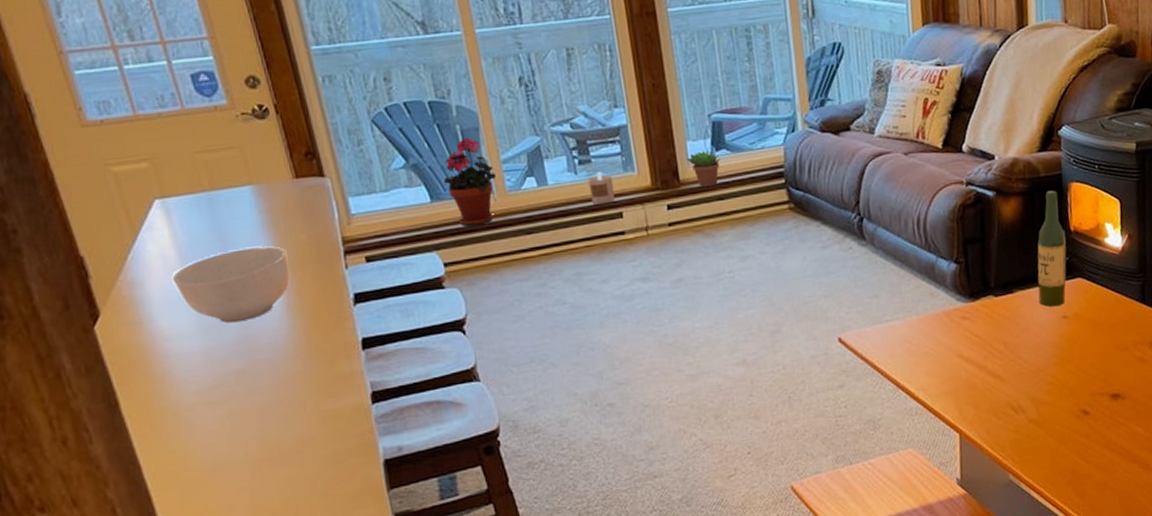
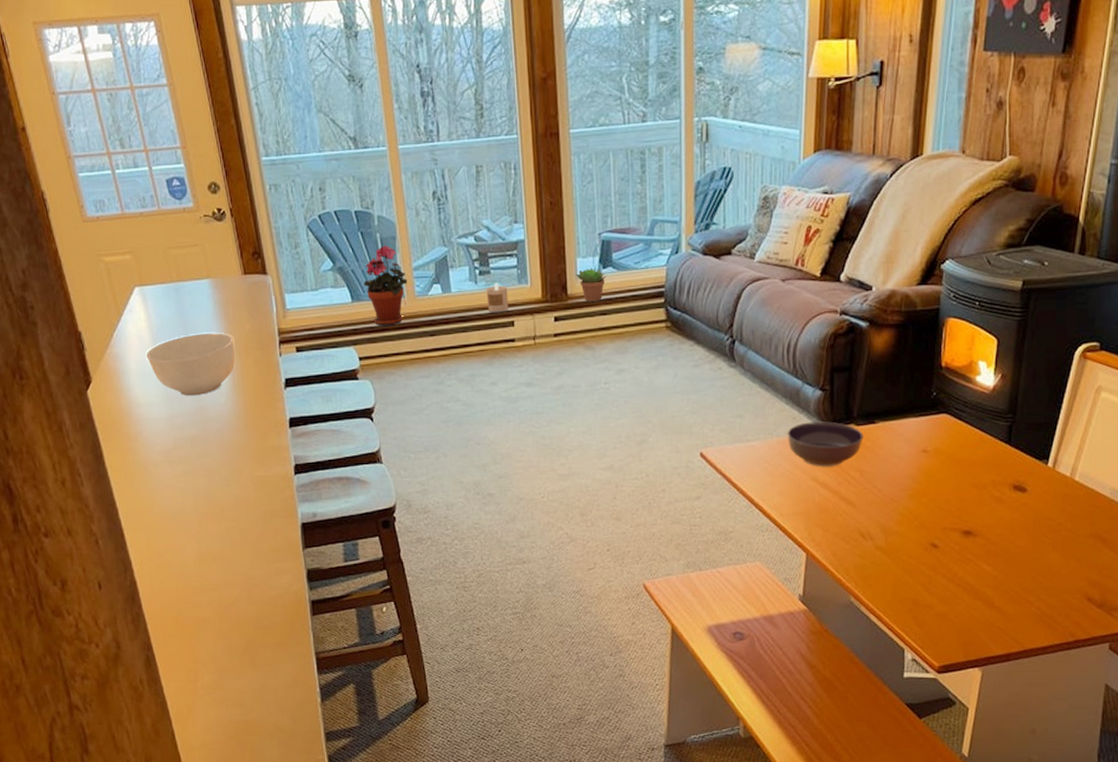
bowl: none [926,294,1003,342] -> present [787,421,863,467]
wine bottle: present [1037,190,1067,306] -> none [901,325,935,439]

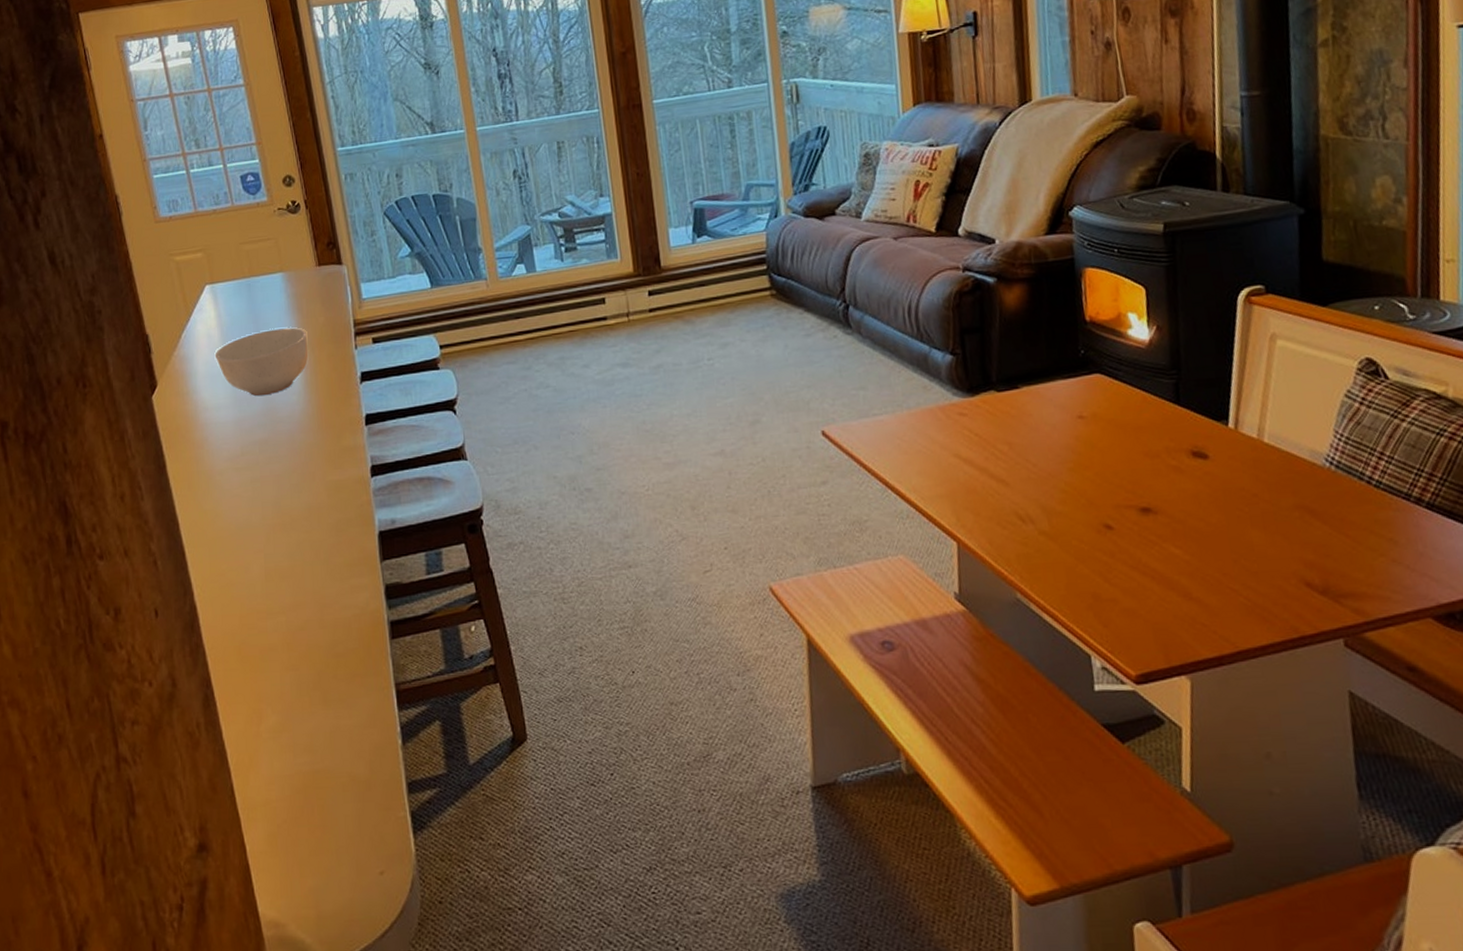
potted plant: present [363,245,408,326] -> none [443,227,490,311]
candle: present [486,283,509,313] -> none [573,259,598,290]
succulent plant: present [575,268,607,301] -> none [668,237,702,273]
bowl: present [787,421,863,467] -> none [918,389,1007,441]

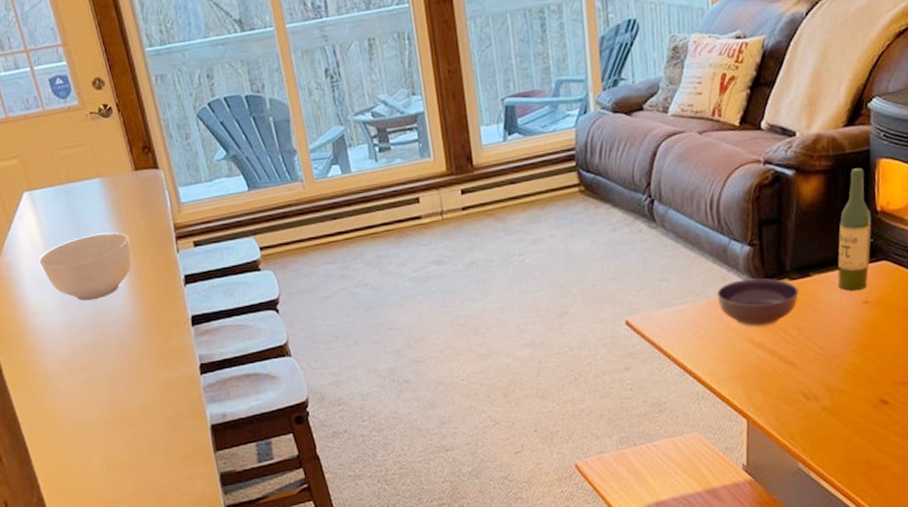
bowl: none [918,389,1007,441] -> present [716,278,799,327]
wine bottle: none [1046,276,1082,405] -> present [837,168,871,291]

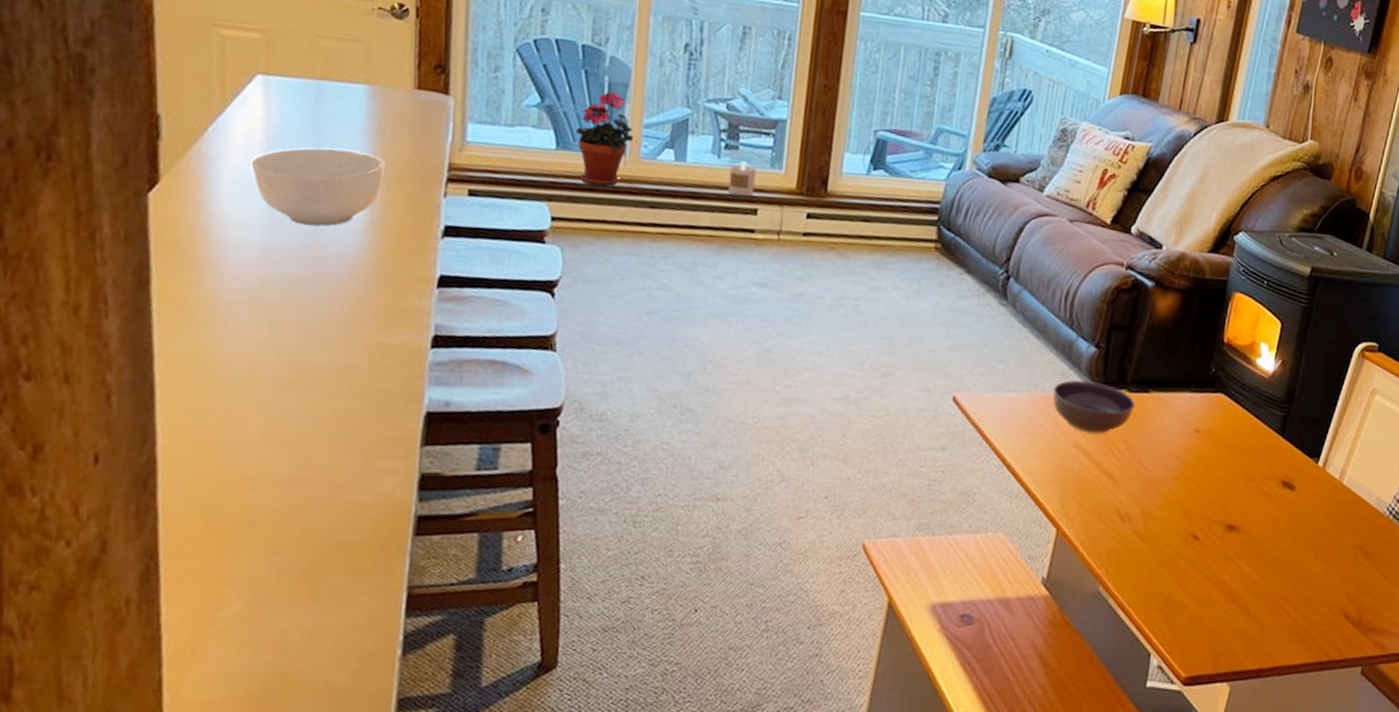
potted plant: none [259,128,305,213] -> present [575,91,634,186]
candle: none [387,159,412,190] -> present [728,161,757,196]
wine bottle: present [837,168,871,291] -> none [1174,295,1219,418]

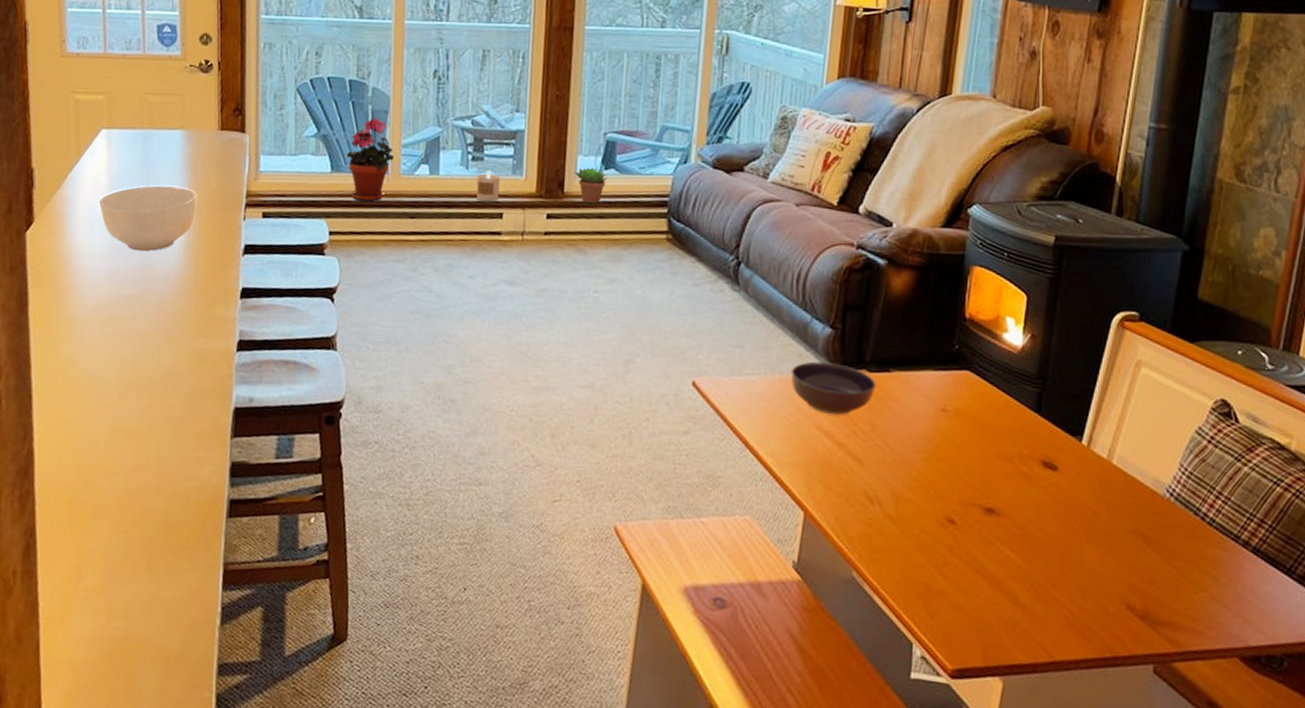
succulent plant: none [840,166,876,205] -> present [574,167,608,203]

